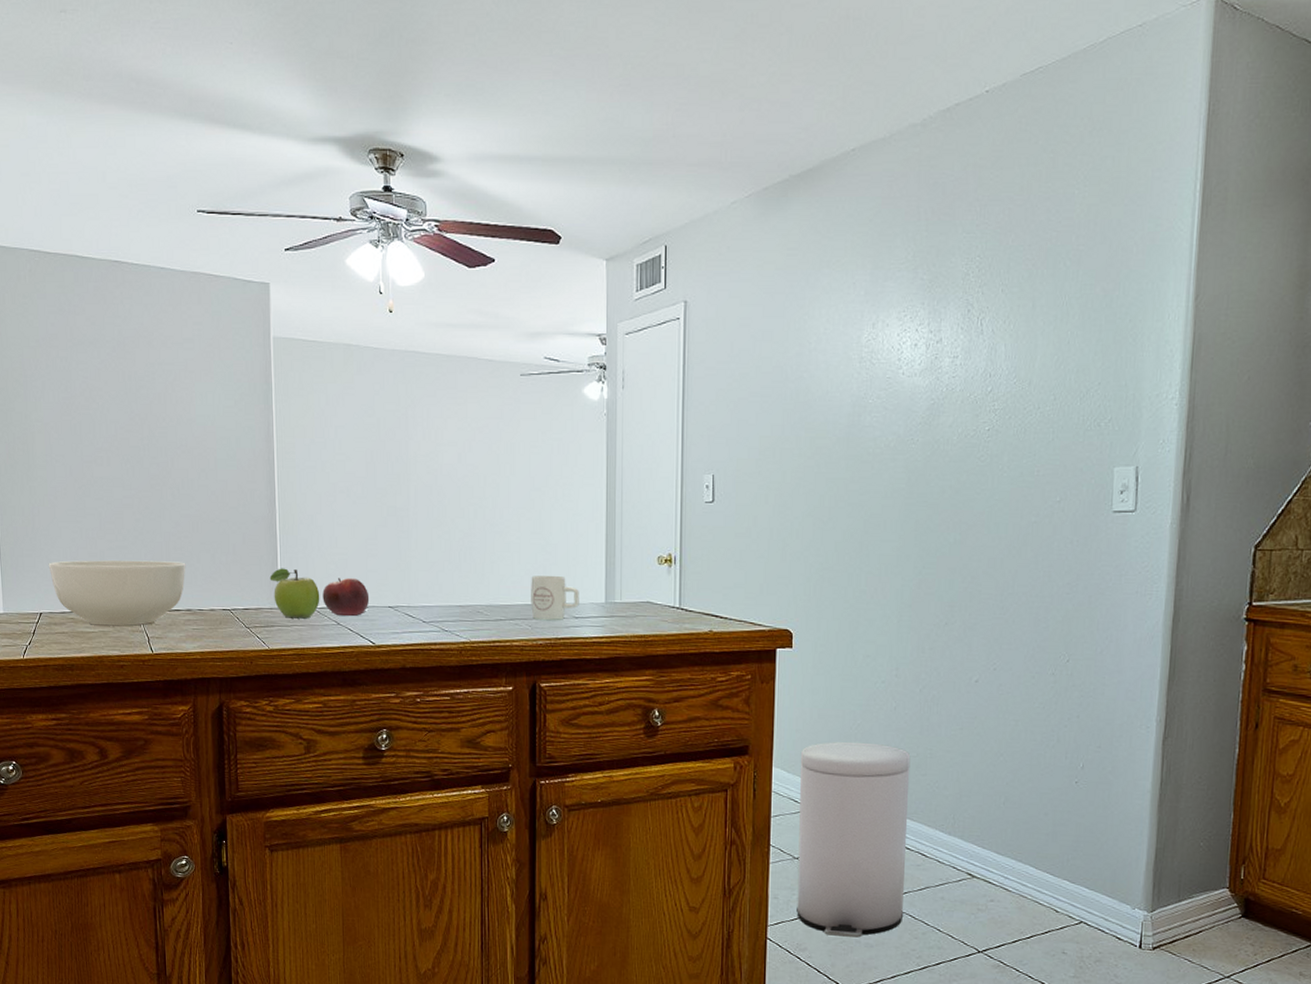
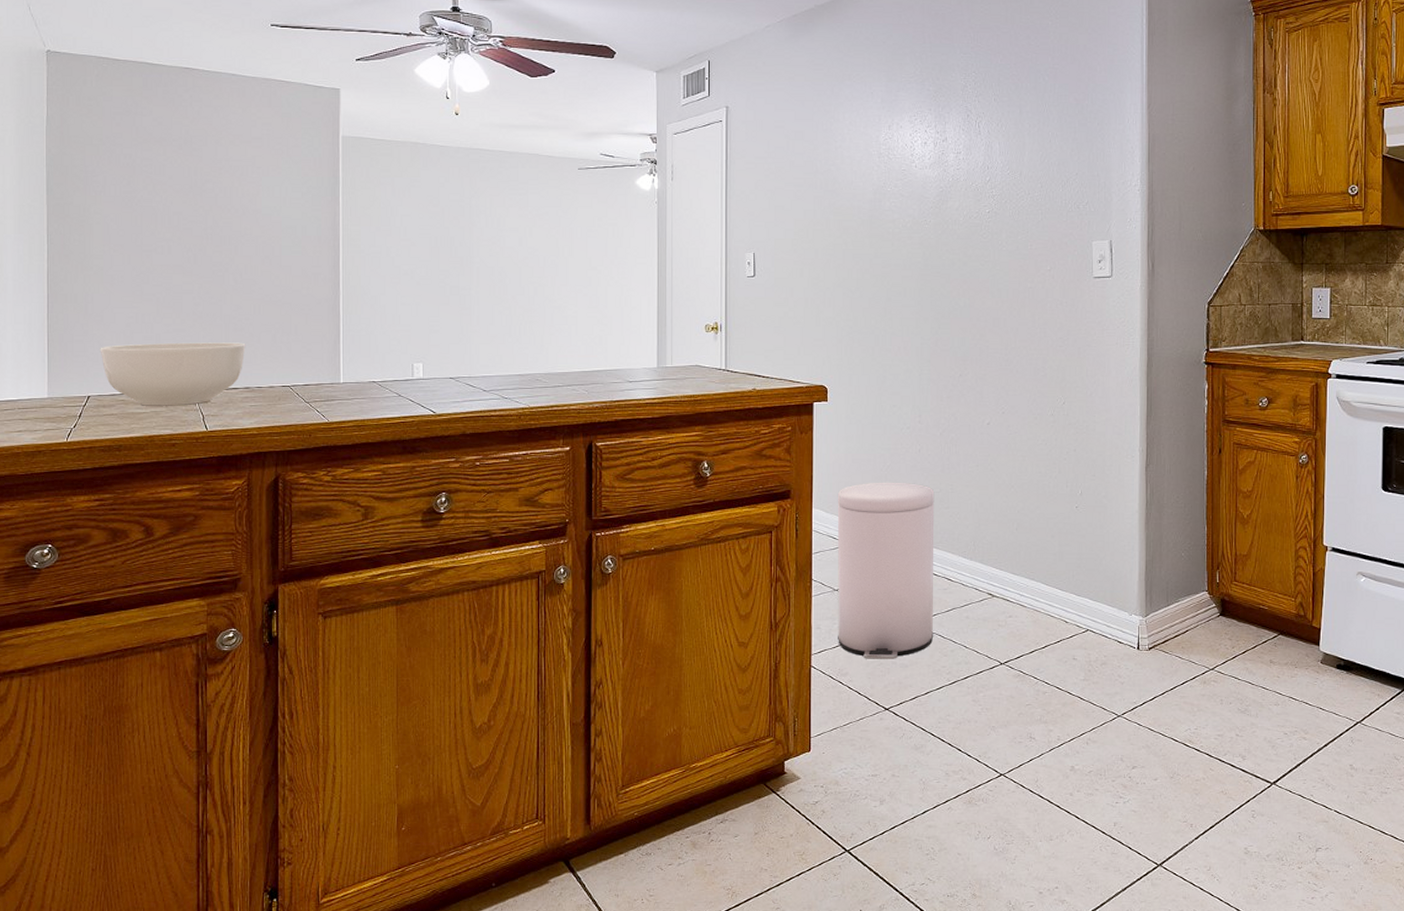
fruit: present [269,568,320,619] -> none [331,345,382,392]
fruit: present [322,577,370,617] -> none [384,352,431,389]
mug: present [531,575,579,621] -> none [587,344,633,386]

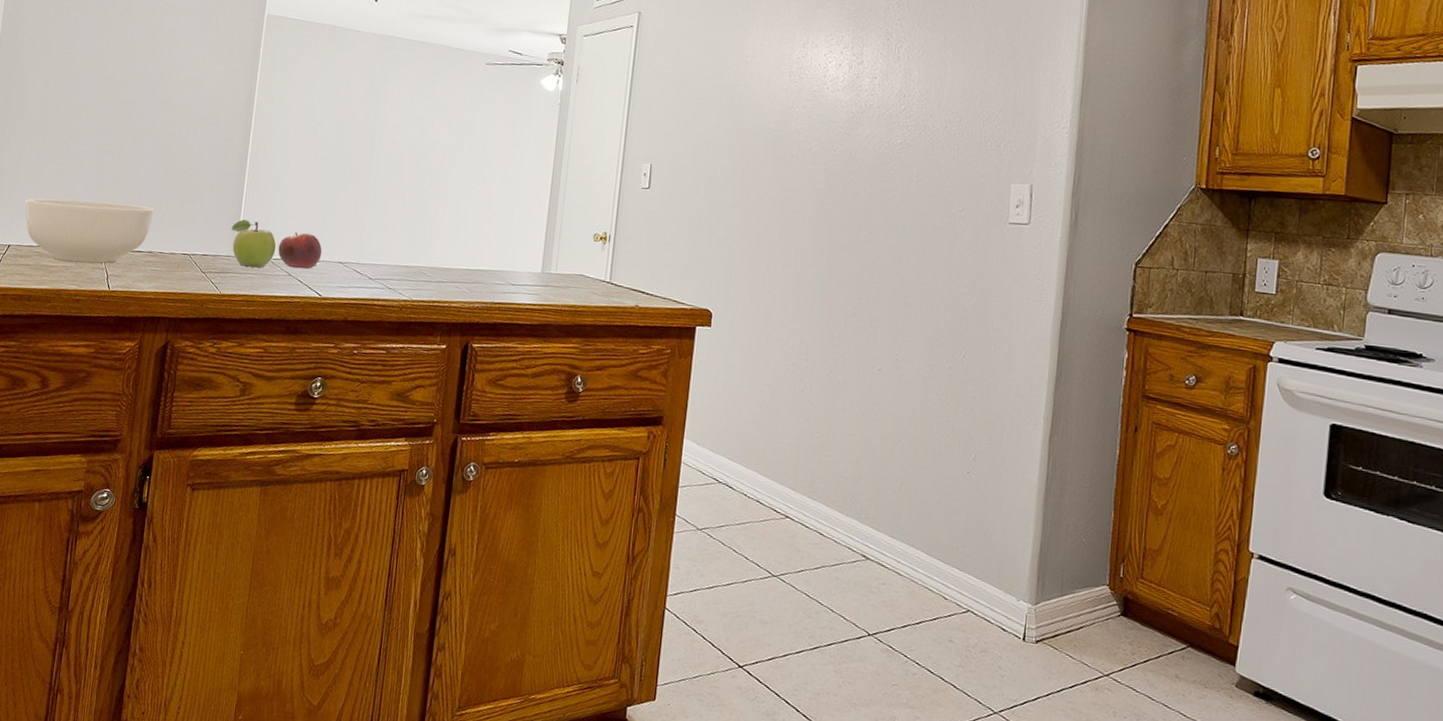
fruit: none [331,345,382,392] -> present [231,219,276,268]
fruit: none [384,352,431,389] -> present [278,232,323,269]
pedal bin: present [837,482,935,659] -> none [696,418,815,613]

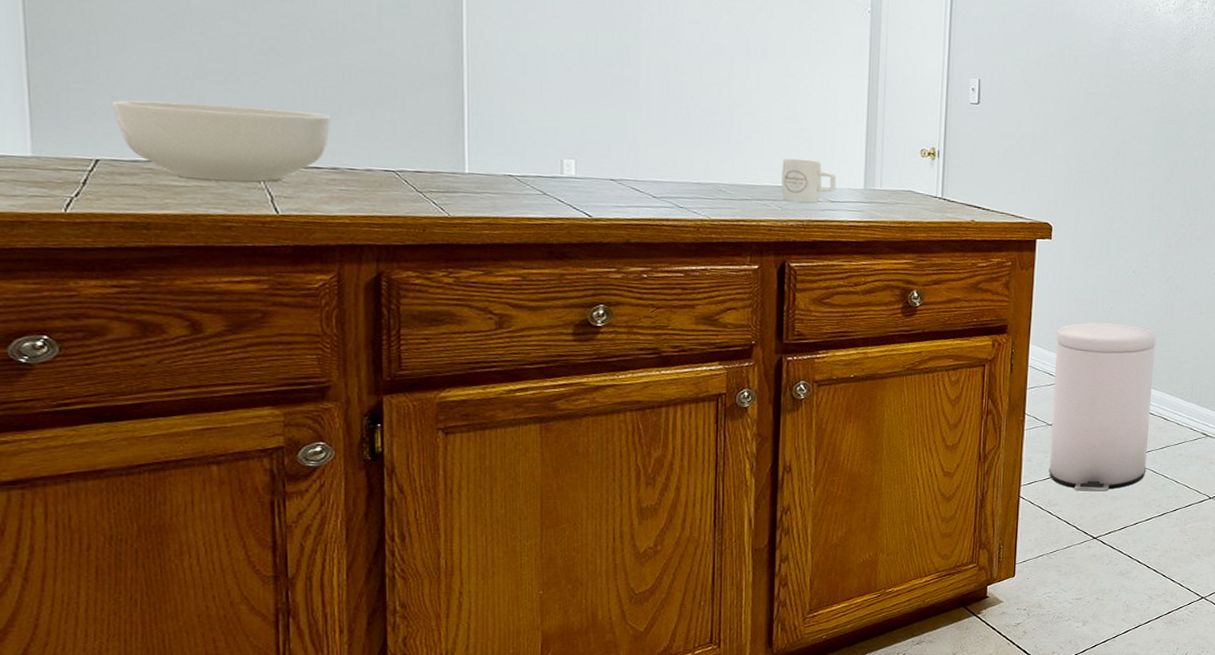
fruit: present [231,219,276,268] -> none [452,130,521,187]
fruit: present [278,232,323,269] -> none [524,146,586,187]
mug: none [472,243,518,286] -> present [782,158,836,204]
pedal bin: none [696,418,815,613] -> present [1049,322,1157,492]

